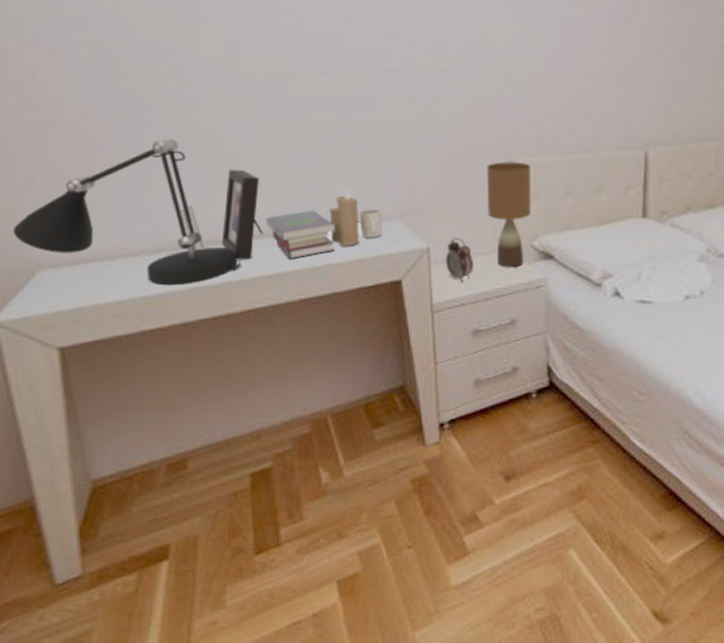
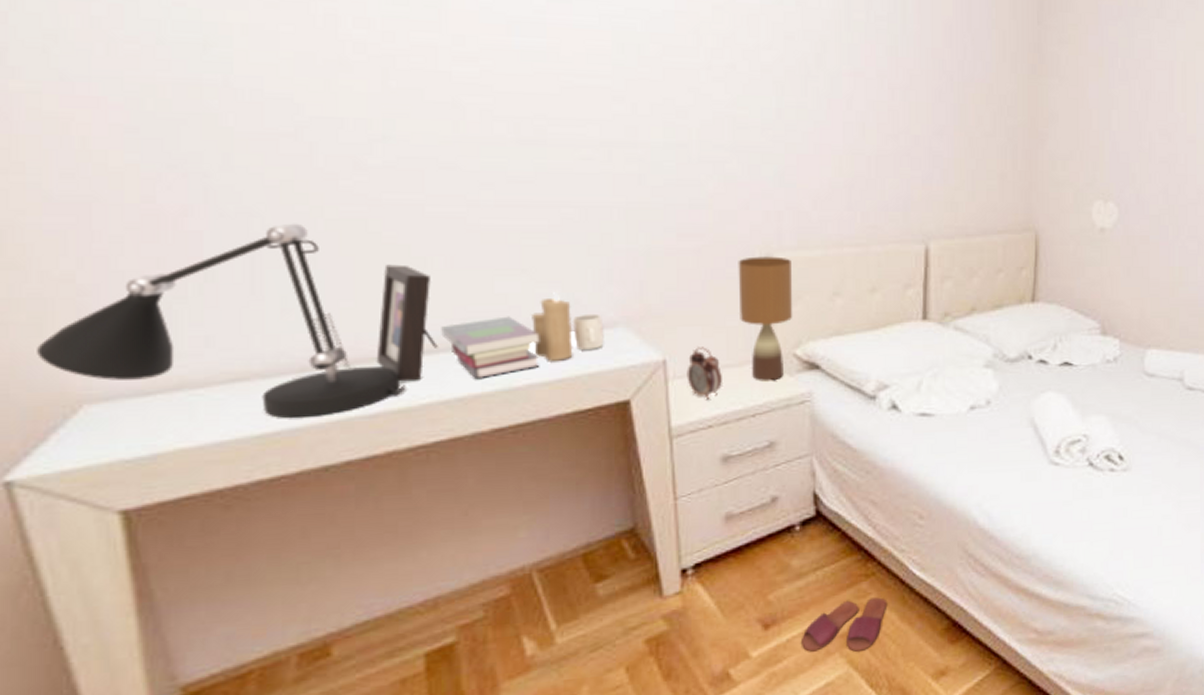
slippers: none [537,462,610,509] -> present [802,597,886,652]

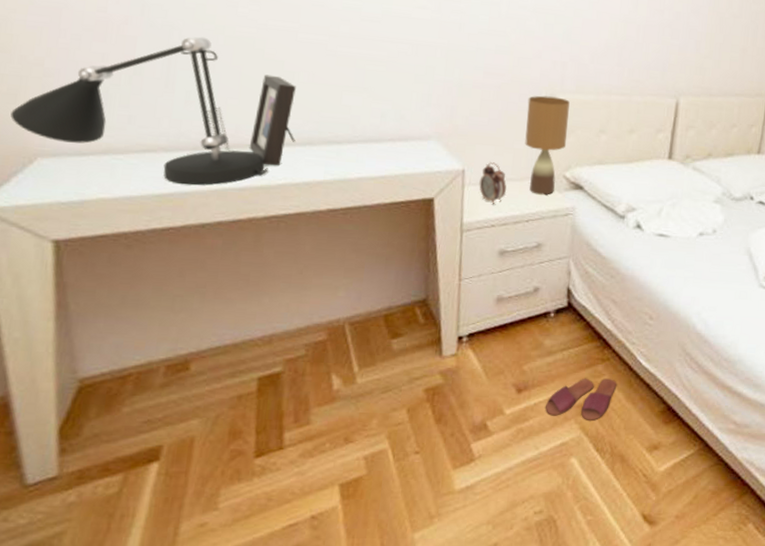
books: present [441,316,539,380] -> none [299,123,371,170]
candle: present [532,291,573,361] -> none [366,107,398,162]
mug: present [573,313,604,351] -> none [396,127,421,156]

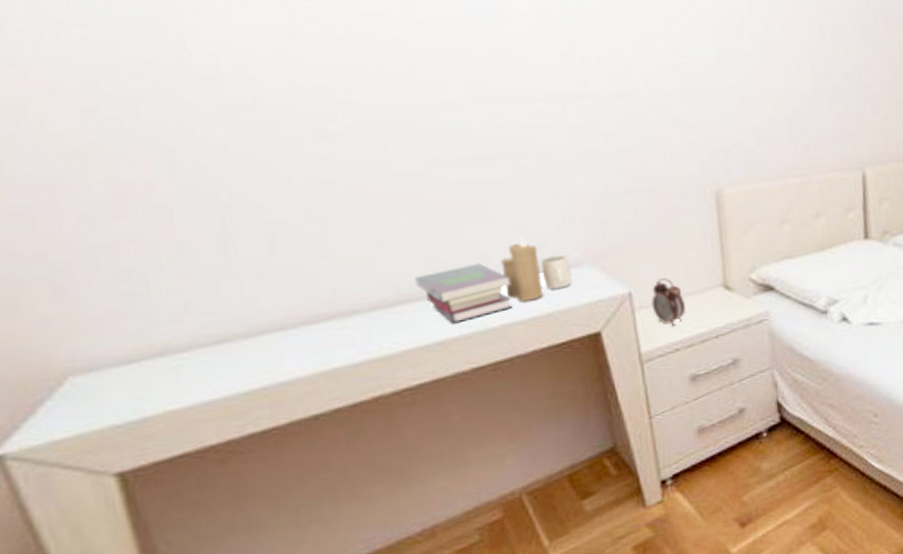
desk lamp: present [10,36,269,185] -> none [15,190,387,374]
picture frame: present [249,74,296,165] -> none [354,222,414,330]
books: none [299,123,371,170] -> present [415,263,512,324]
candle: none [366,107,398,162] -> present [501,237,544,302]
mug: none [396,127,421,156] -> present [540,254,572,290]
table lamp: present [525,95,570,195] -> none [691,190,746,306]
slippers: present [545,378,616,421] -> none [776,489,850,544]

